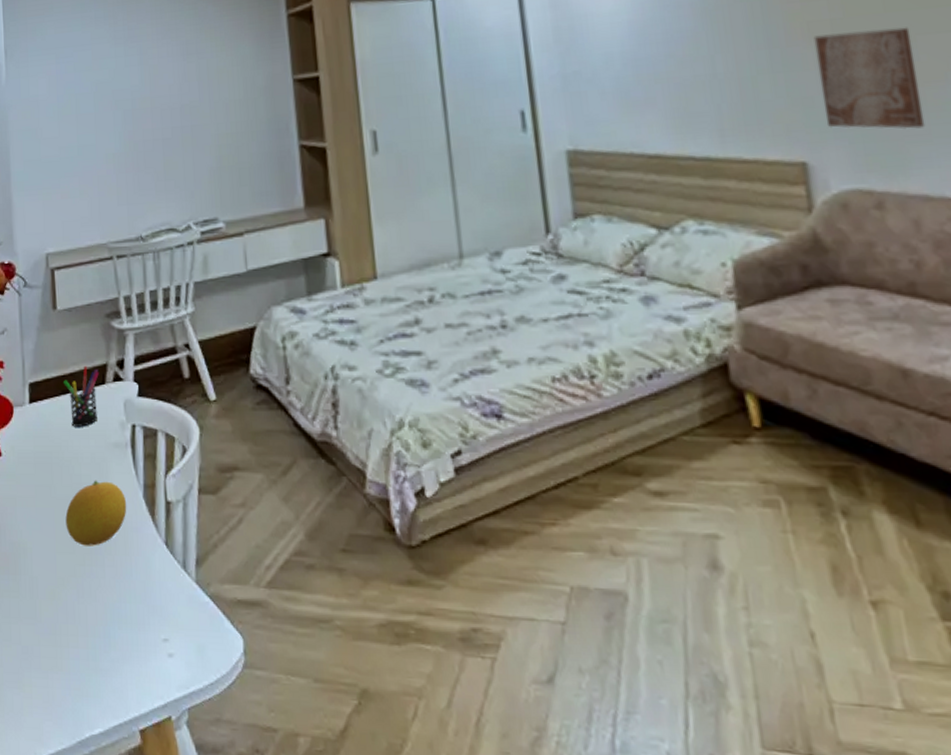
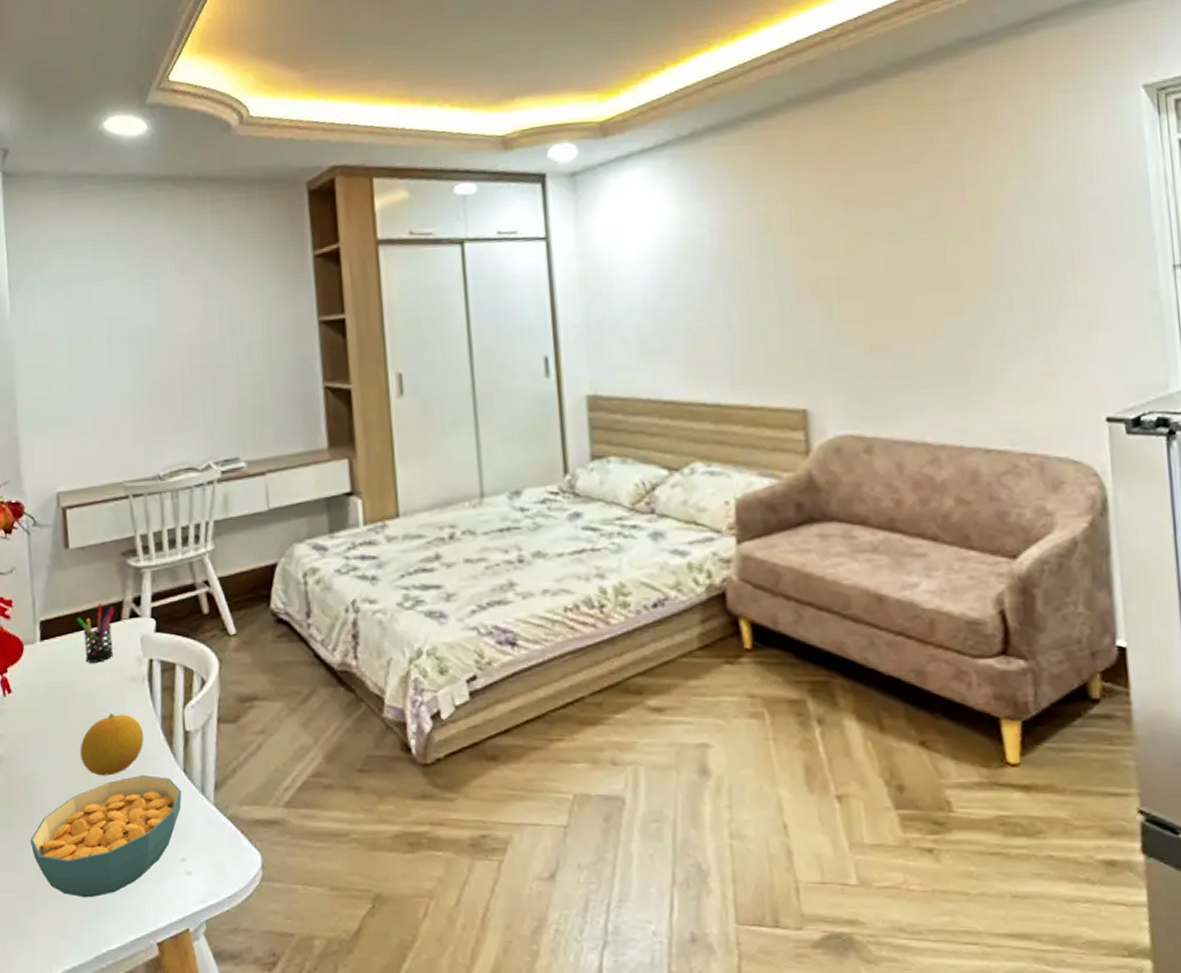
cereal bowl: none [17,547,164,677] -> present [30,775,182,898]
wall art: present [813,27,926,129] -> none [821,286,914,381]

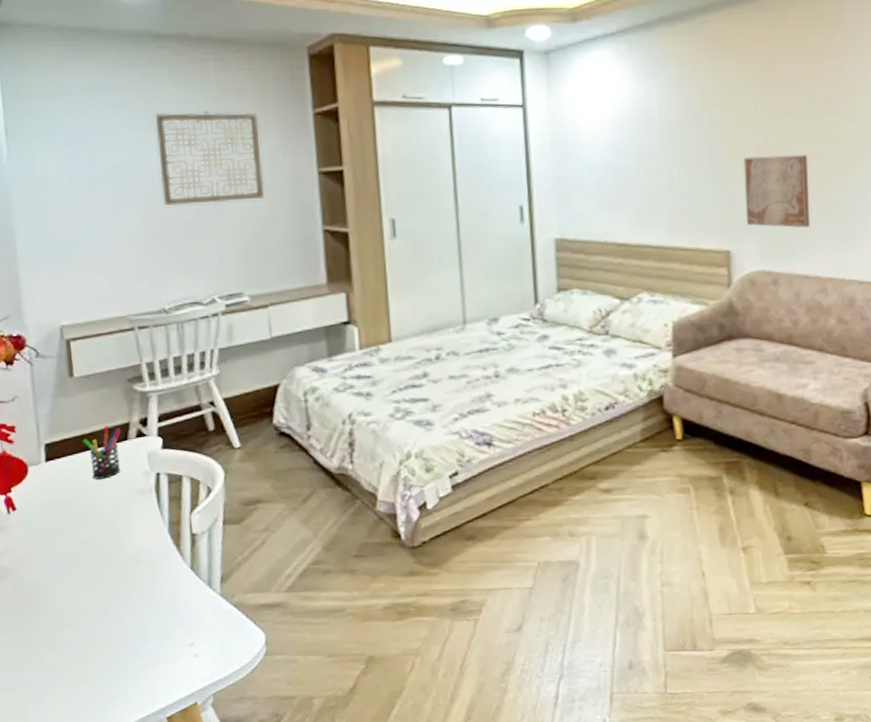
cereal bowl: present [30,775,182,898] -> none [38,574,190,686]
fruit: present [80,713,144,776] -> none [88,522,152,579]
wall art: none [152,257,262,362] -> present [156,111,264,206]
wall art: none [821,286,914,381] -> present [743,154,811,228]

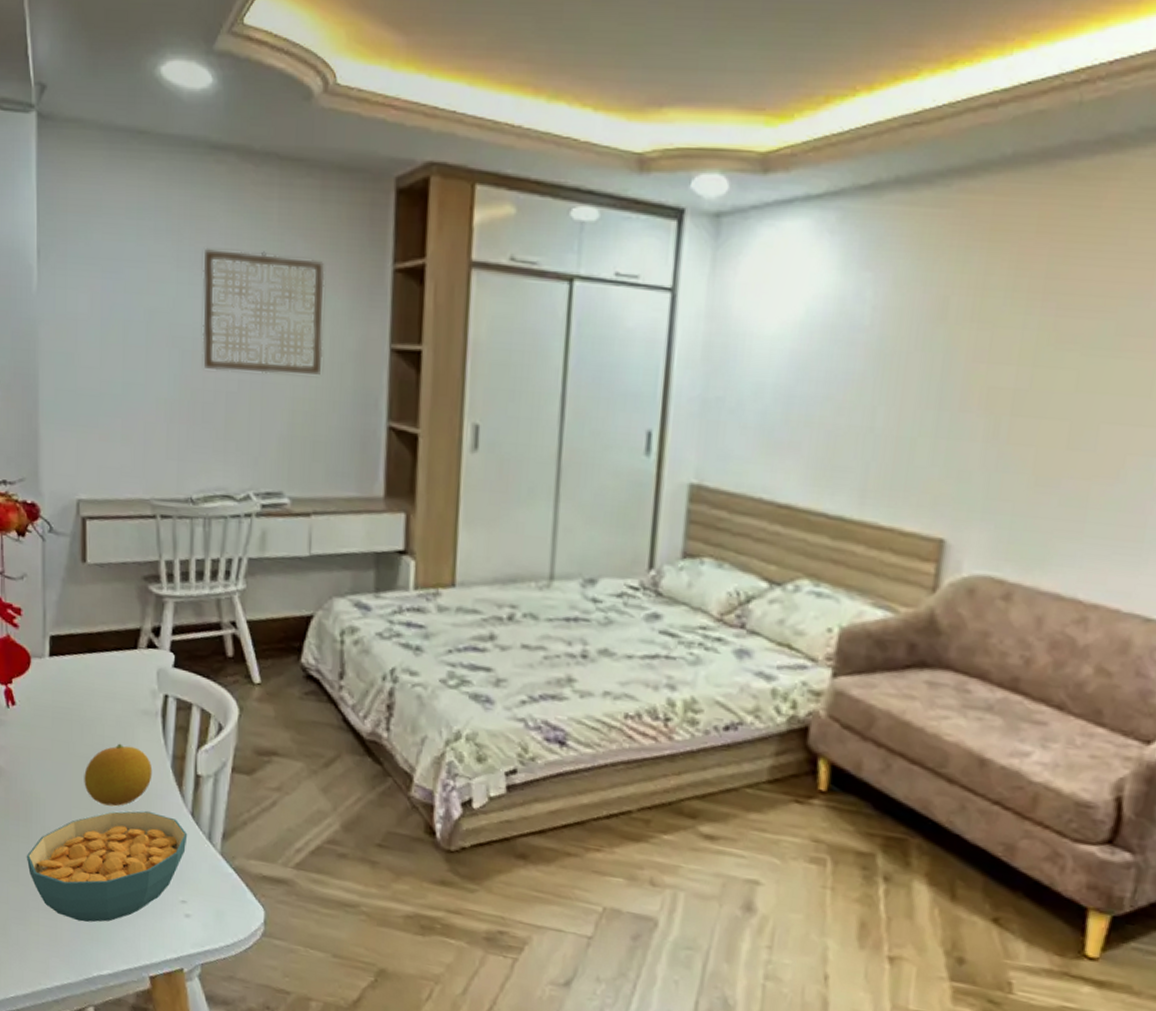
cereal bowl: none [38,574,190,686] -> present [26,811,188,922]
pen holder: present [82,425,121,479] -> none [89,626,131,689]
fruit: none [88,522,152,579] -> present [84,743,153,807]
wall art: present [743,154,811,228] -> none [977,404,1096,525]

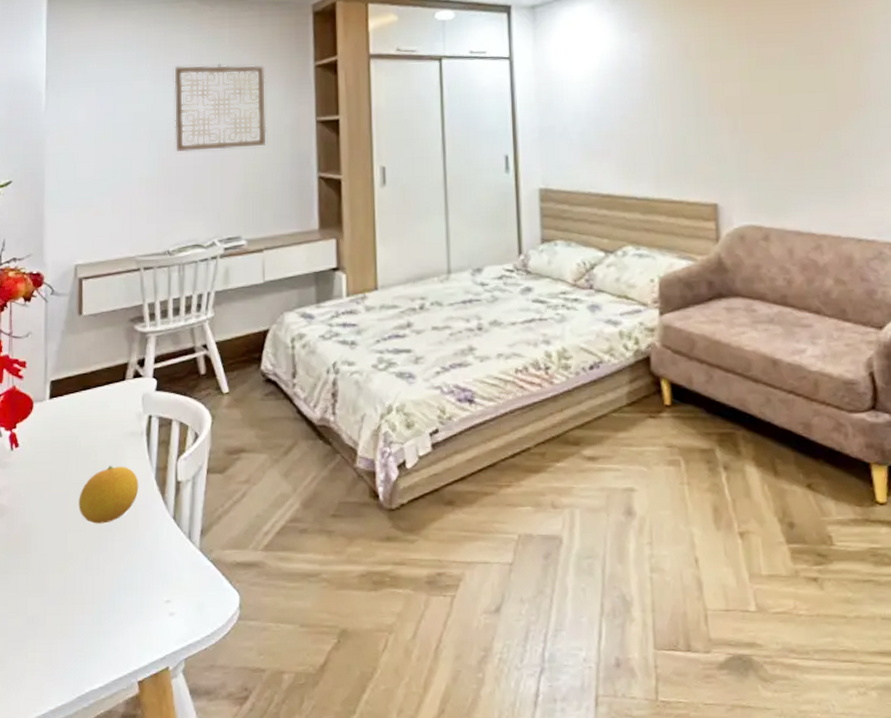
cereal bowl: present [26,811,188,922] -> none [24,523,170,640]

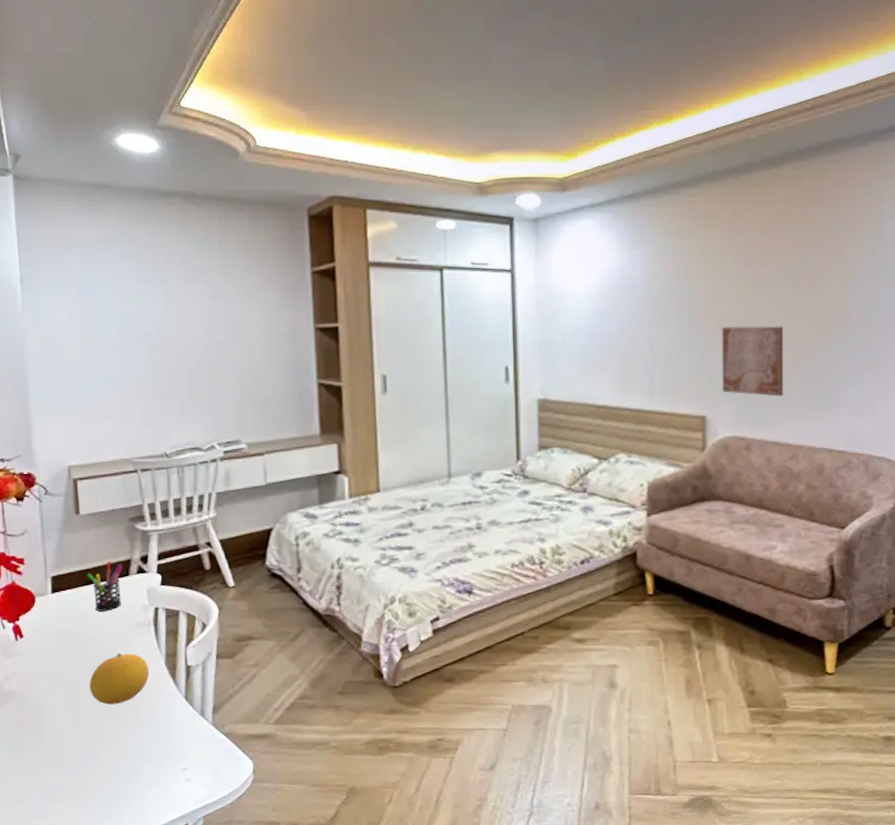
pen holder: none [84,364,120,419] -> present [86,561,123,611]
wall art: present [174,63,266,152] -> none [162,266,263,356]
wall art: none [729,106,802,182] -> present [721,326,784,397]

